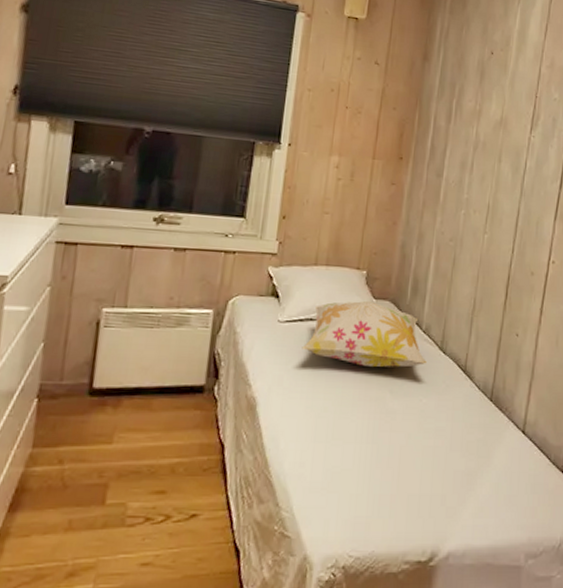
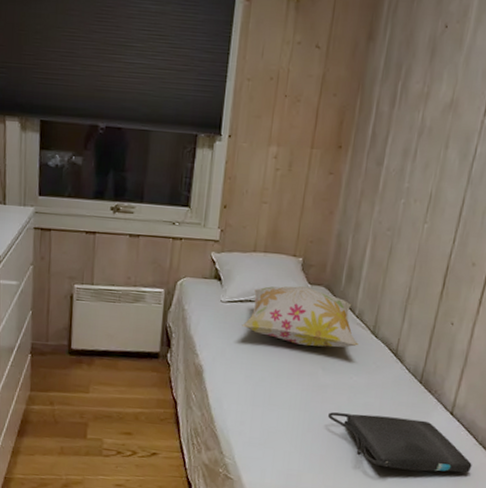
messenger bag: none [397,441,547,502] -> present [327,412,472,473]

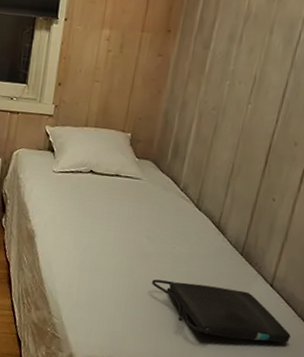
decorative pillow: present [242,286,359,348] -> none [72,159,183,219]

